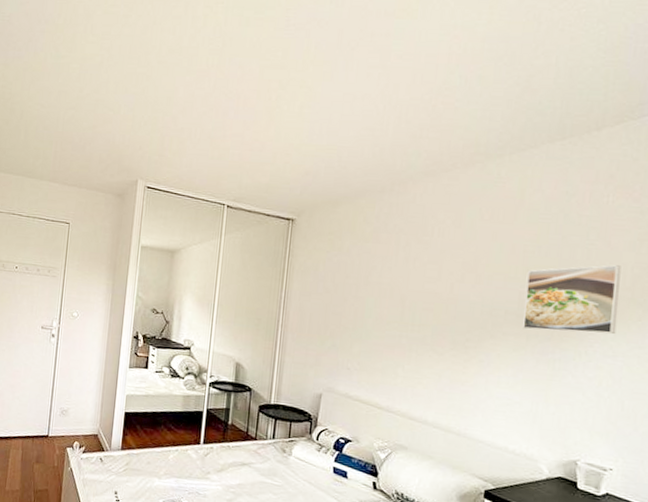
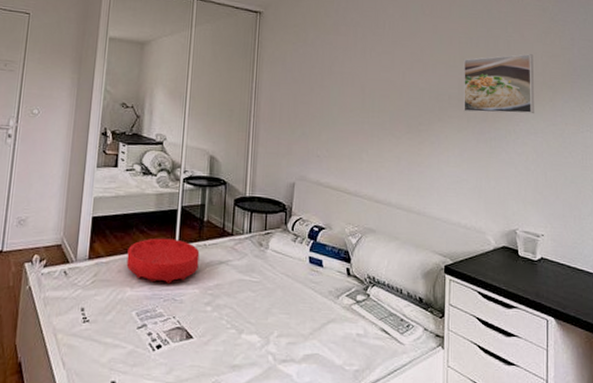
cushion: none [155,436,223,478] -> present [126,238,200,283]

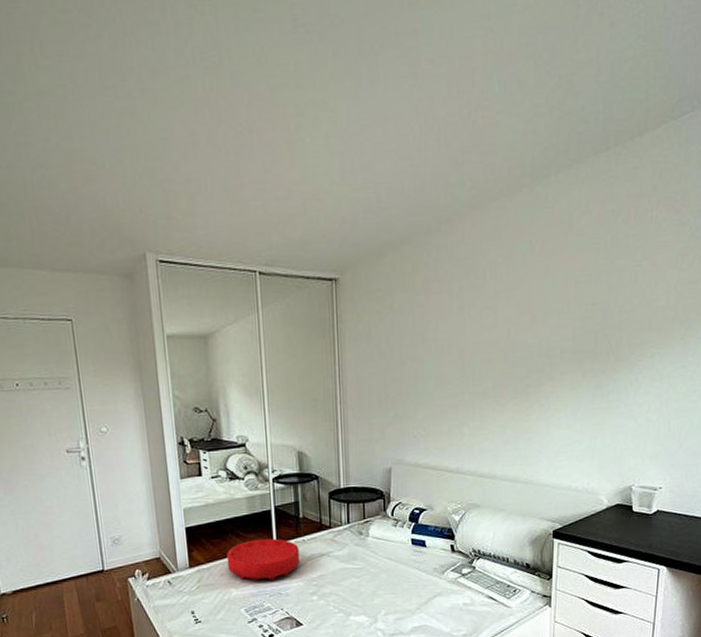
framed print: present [463,54,535,114] -> none [578,285,665,366]

